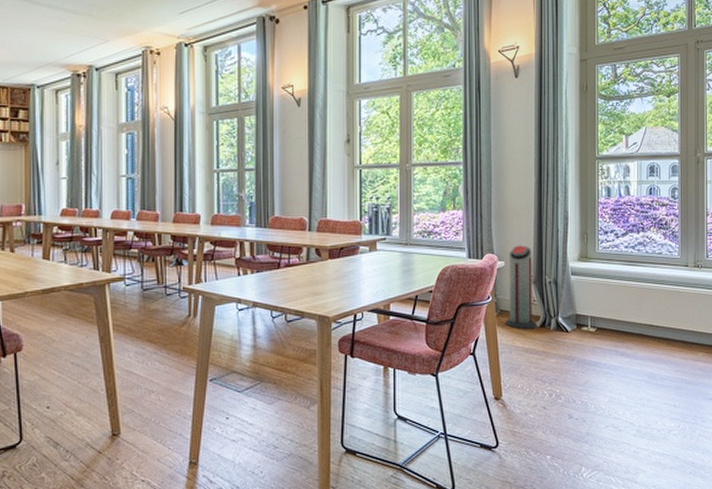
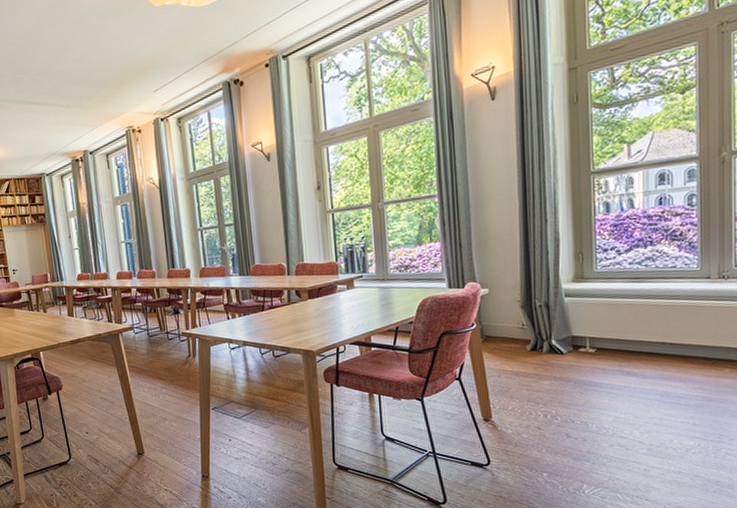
air purifier: present [505,245,537,330] -> none [492,271,528,354]

